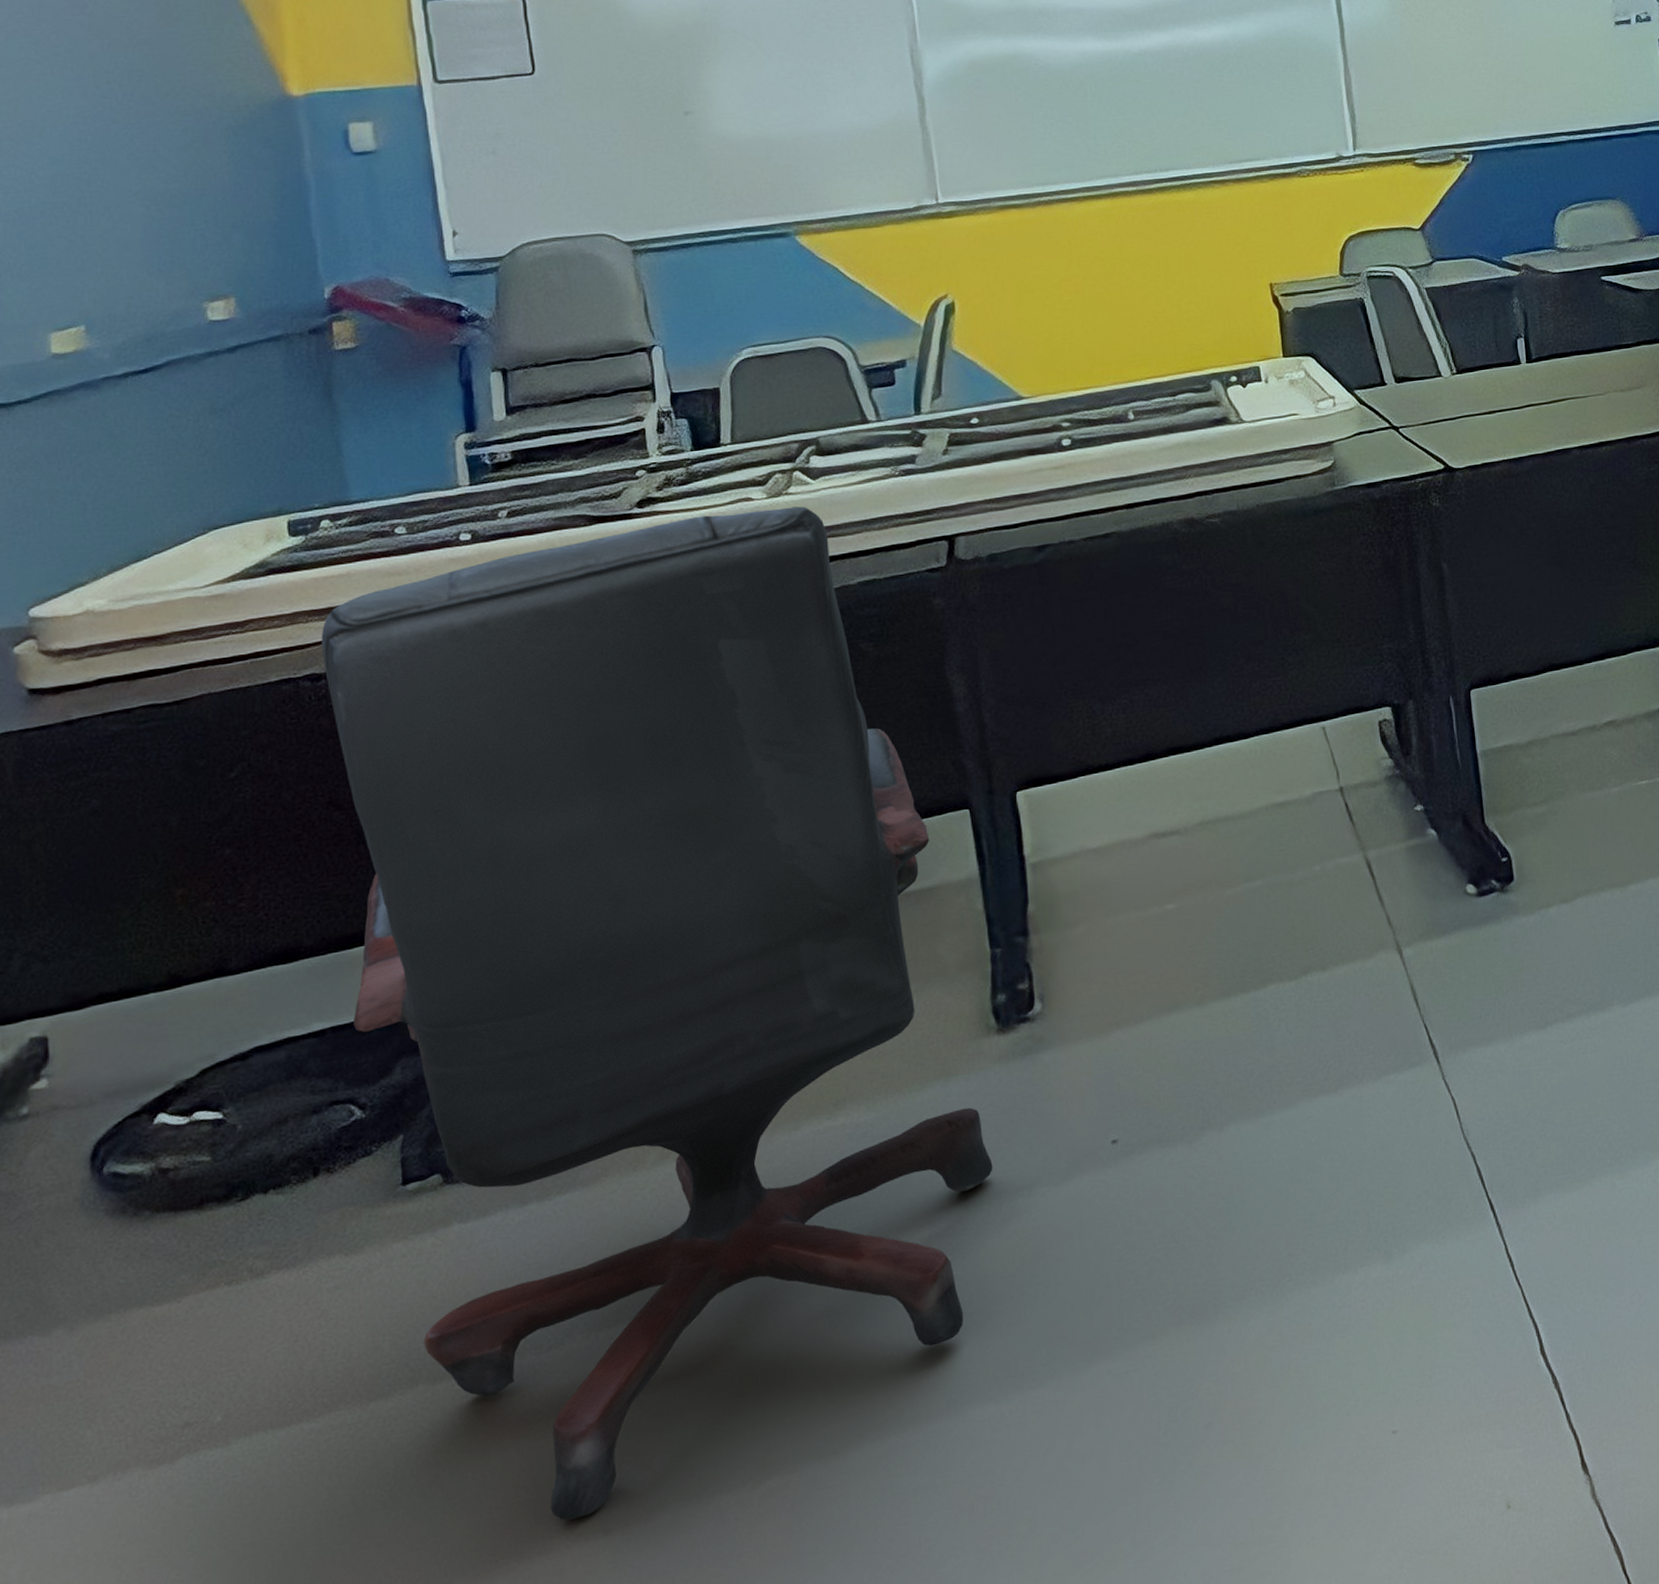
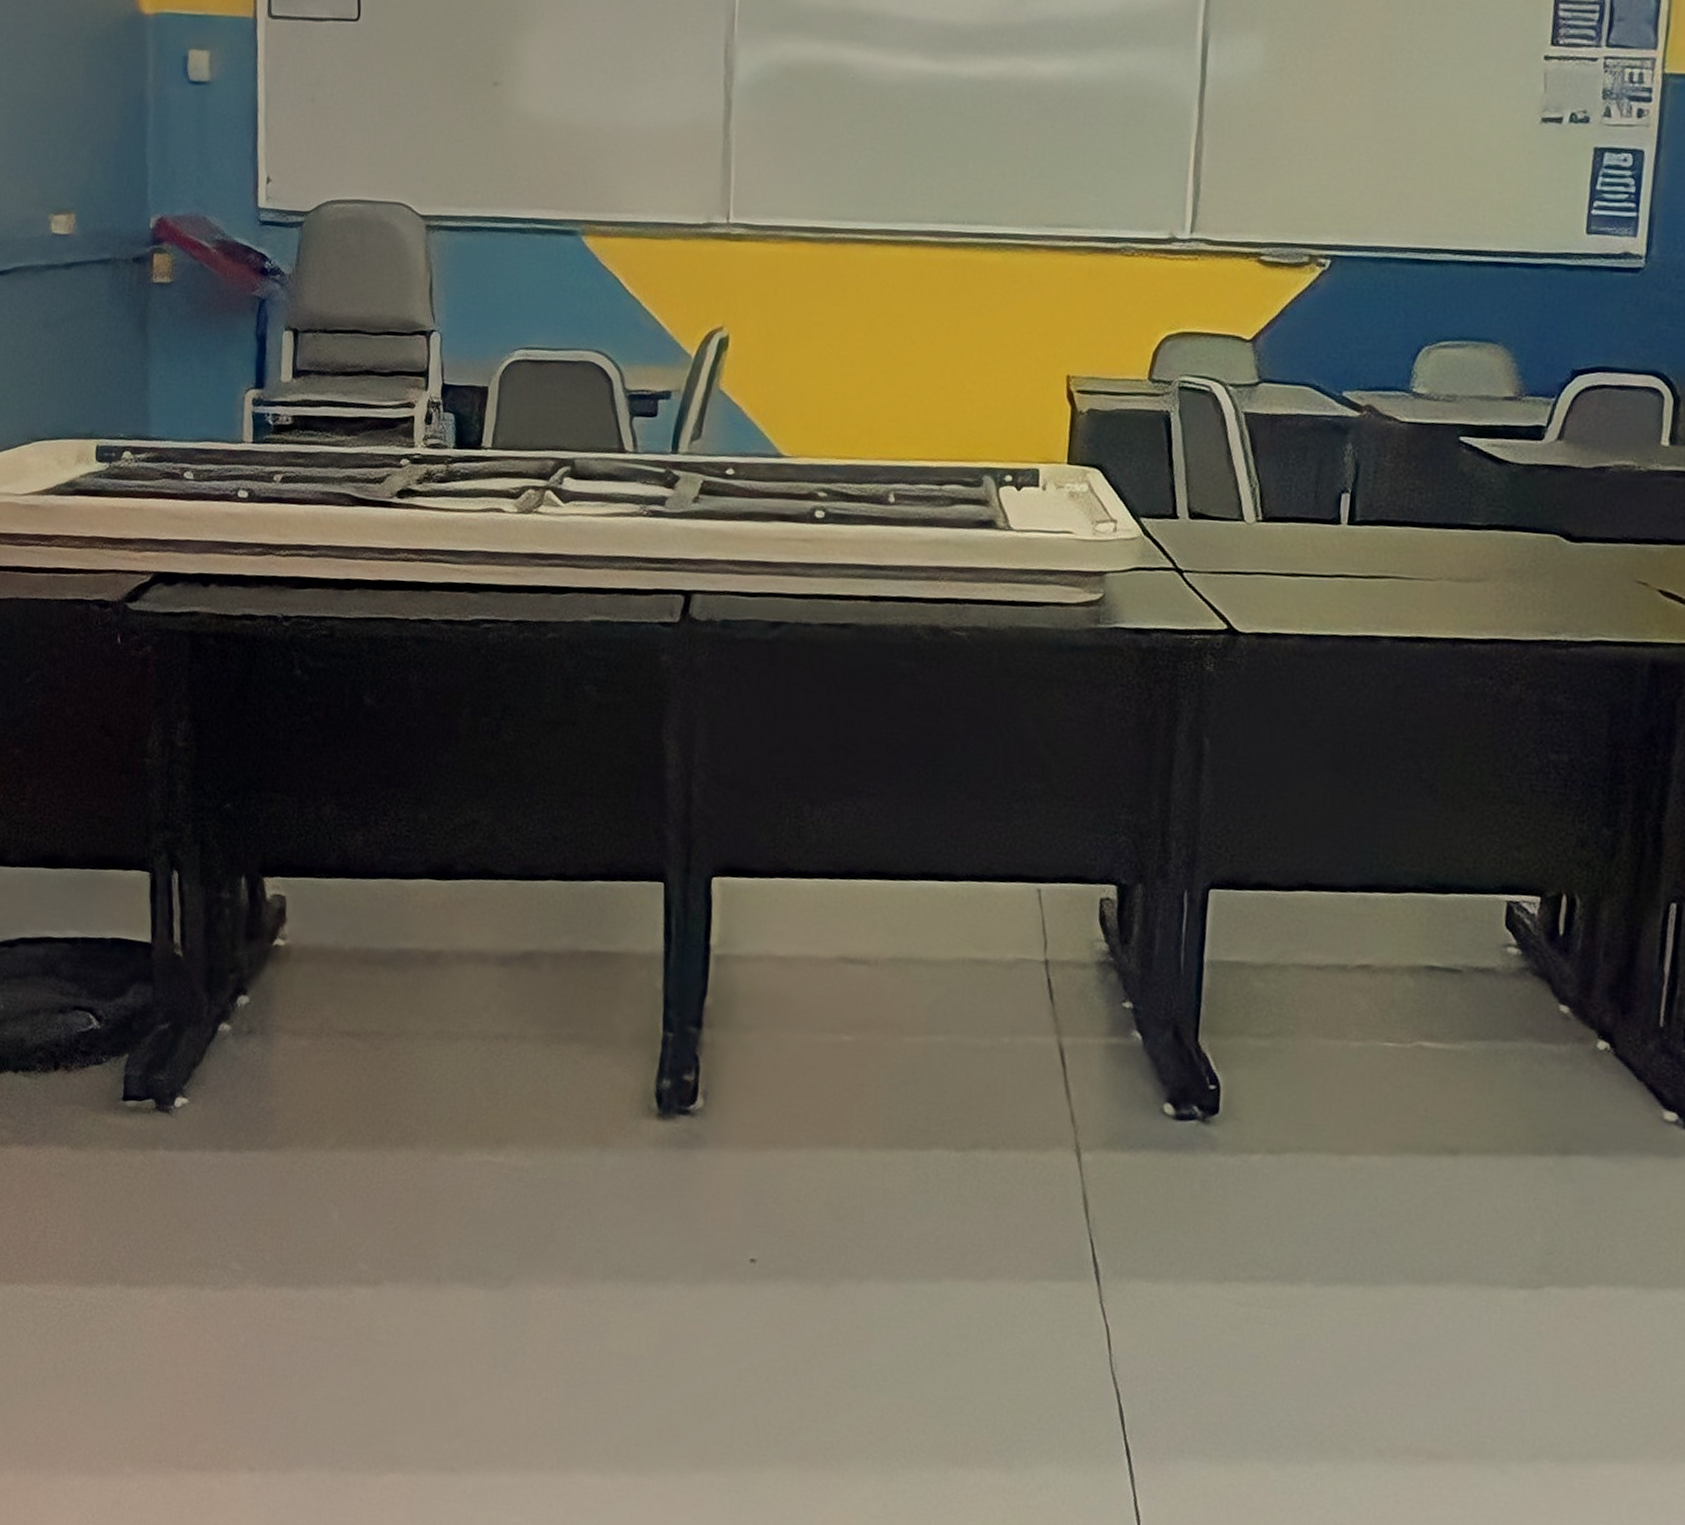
office chair: present [321,506,993,1521] -> none [100,518,634,1449]

